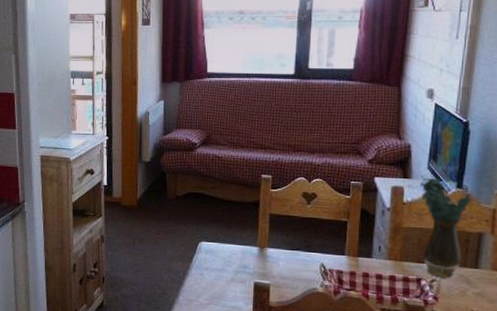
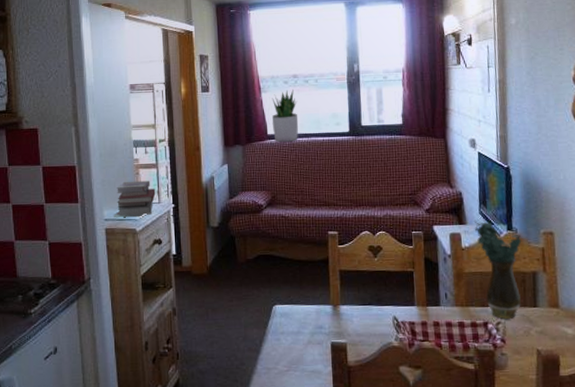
books: none [49,111,90,147] -> present [114,180,156,218]
planter: none [213,26,242,81] -> present [272,89,299,142]

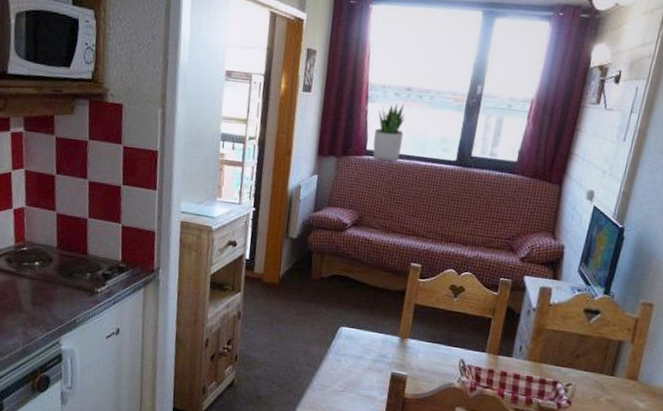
books: present [114,180,156,218] -> none [191,175,238,216]
vase: present [473,219,522,319] -> none [561,277,617,383]

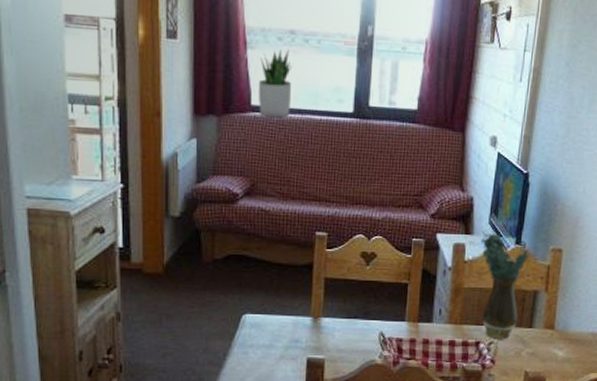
vase: none [561,277,617,383] -> present [480,230,529,339]

